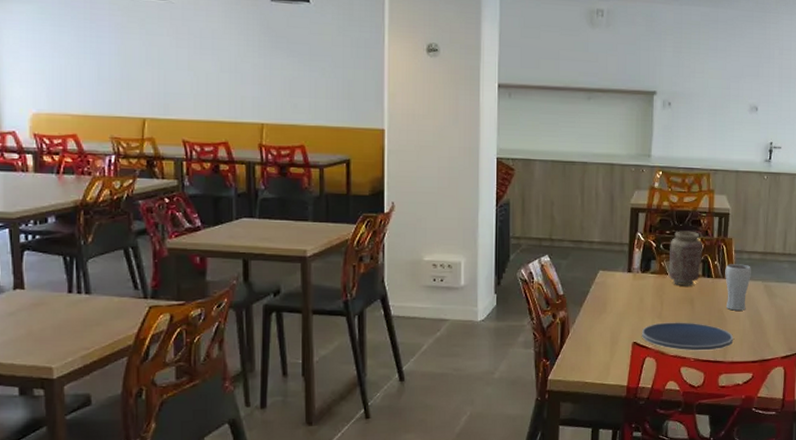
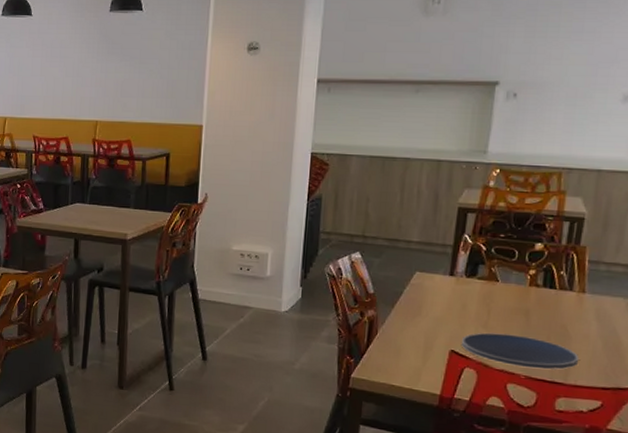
vase: present [669,231,702,286] -> none [500,234,546,296]
drinking glass: present [725,264,751,311] -> none [572,275,610,329]

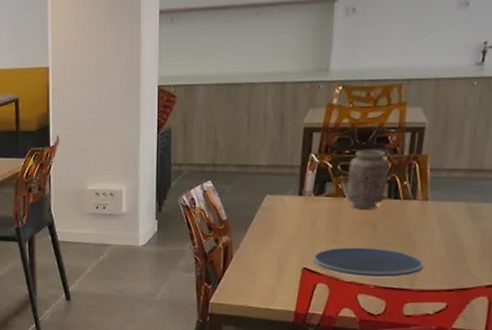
vase: none [500,234,546,296] -> present [347,149,389,209]

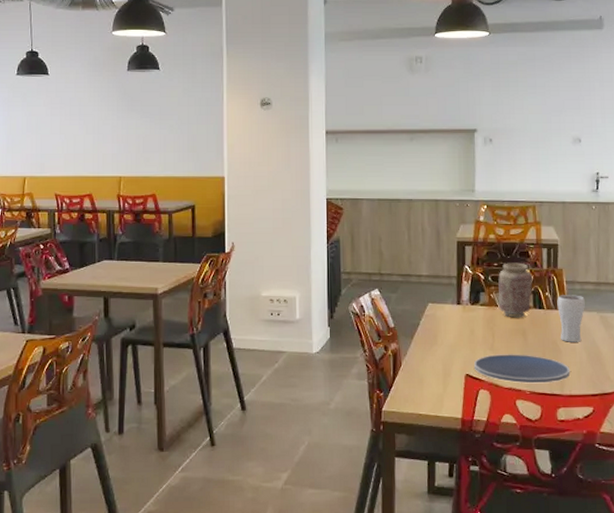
drinking glass: none [416,183,451,235] -> present [557,295,585,342]

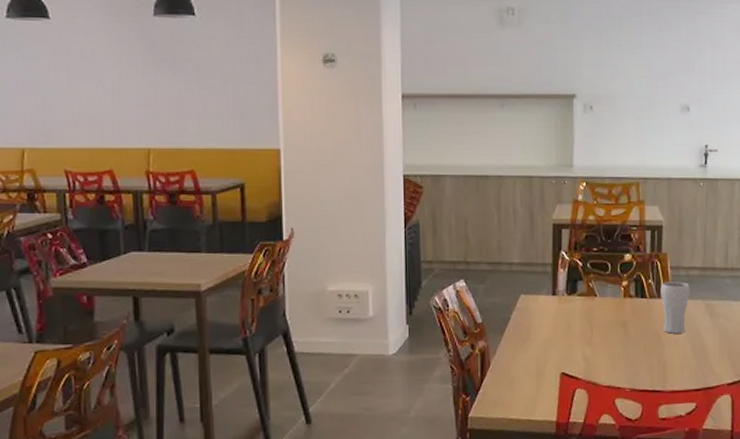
plate: present [473,354,571,384] -> none [570,348,673,381]
vase: present [498,262,532,318] -> none [598,247,634,309]

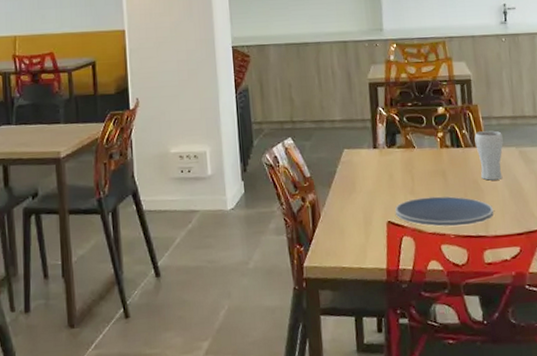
plate: none [570,348,673,381] -> present [394,196,494,227]

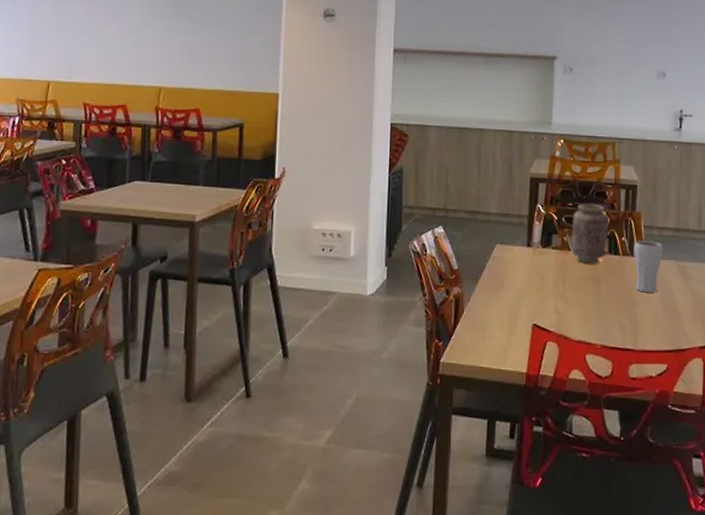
plate: present [394,196,494,227] -> none [542,303,645,337]
vase: none [413,101,449,159] -> present [572,203,608,264]

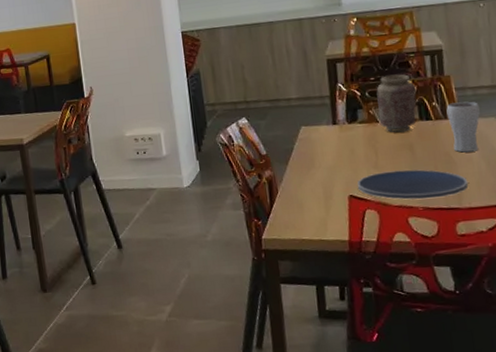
plate: none [542,303,645,337] -> present [357,169,469,200]

